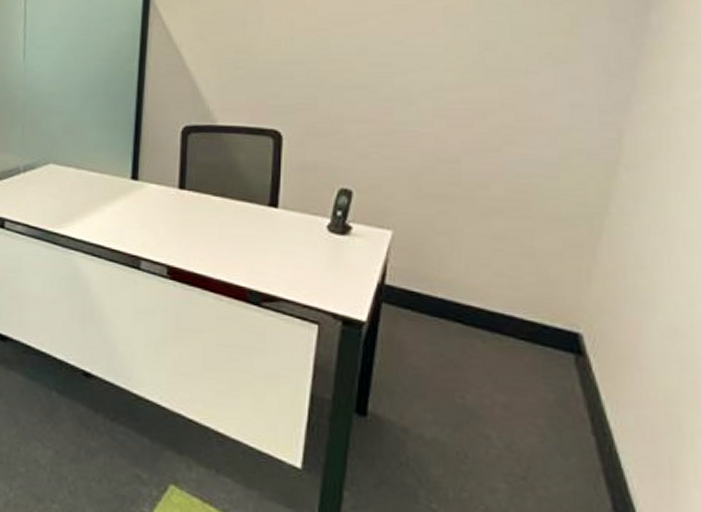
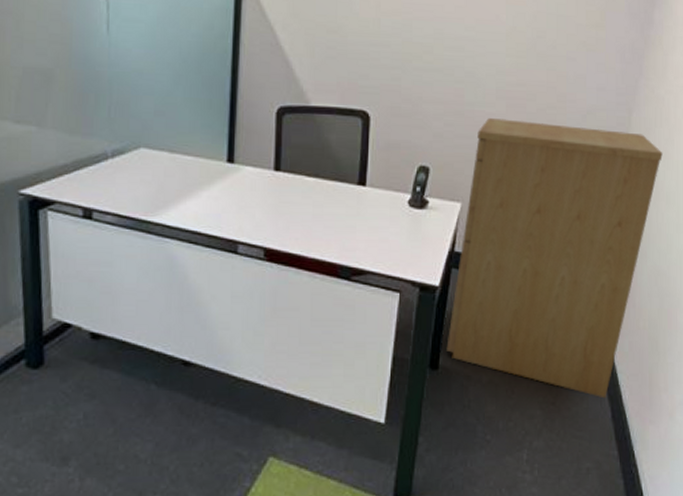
filing cabinet: none [377,137,674,483] -> present [446,117,663,399]

